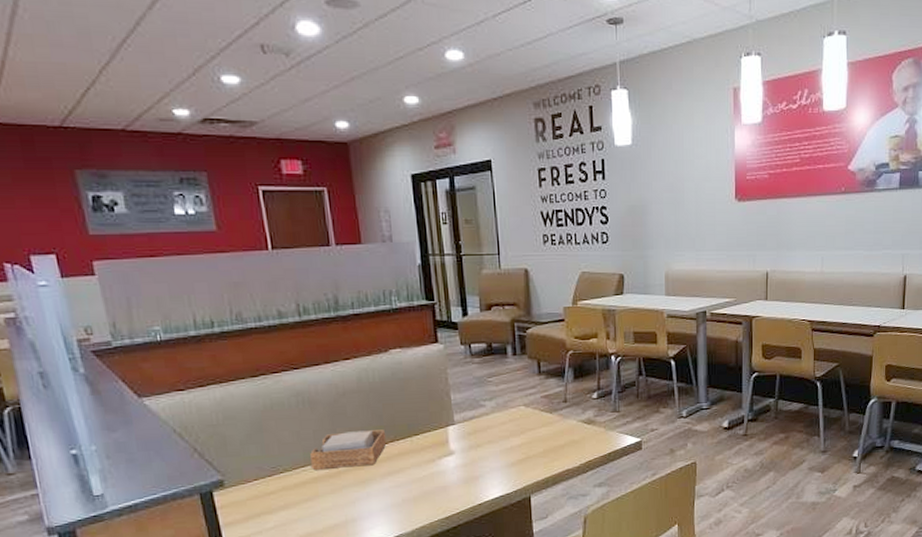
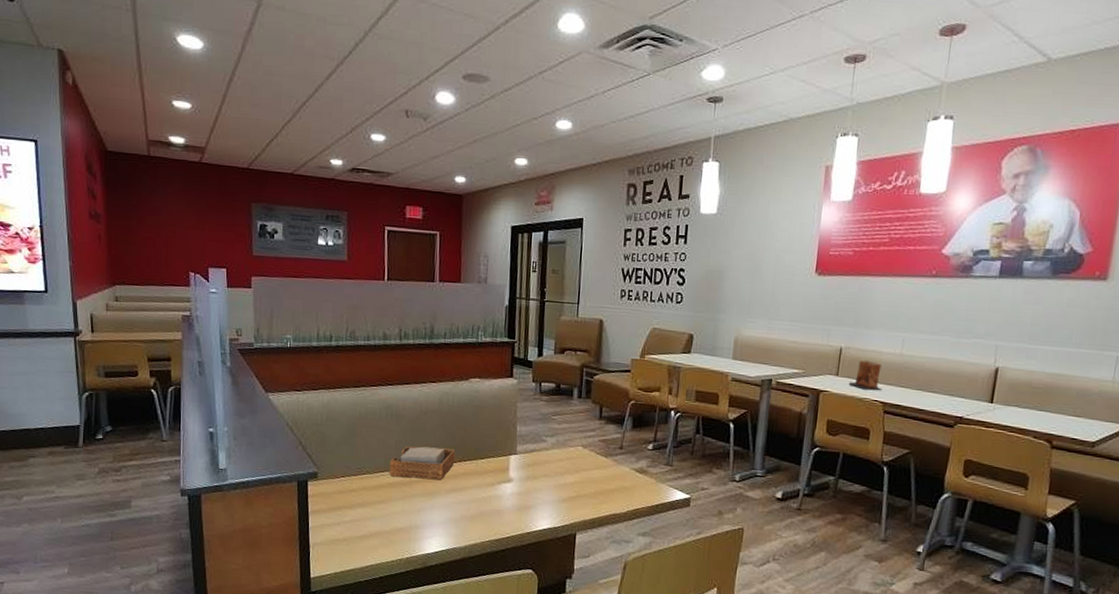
paper bag: none [777,281,809,311] -> present [848,360,883,391]

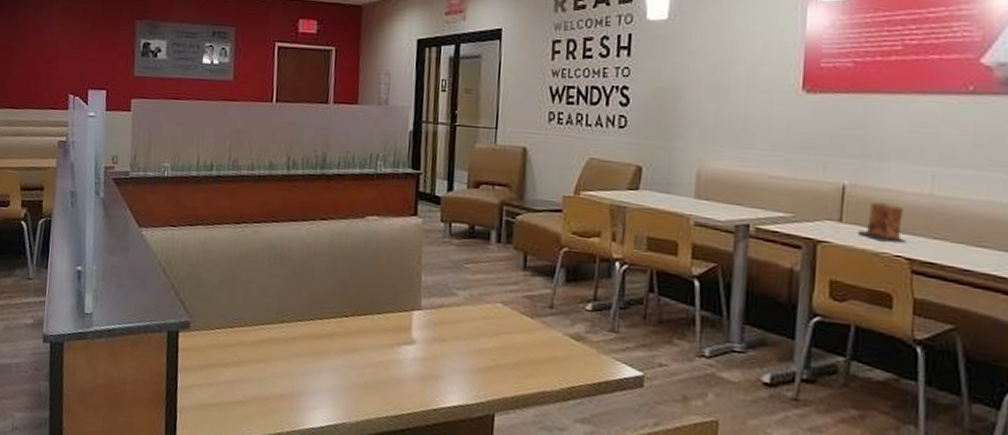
napkin holder: present [389,446,456,480] -> none [270,295,348,338]

